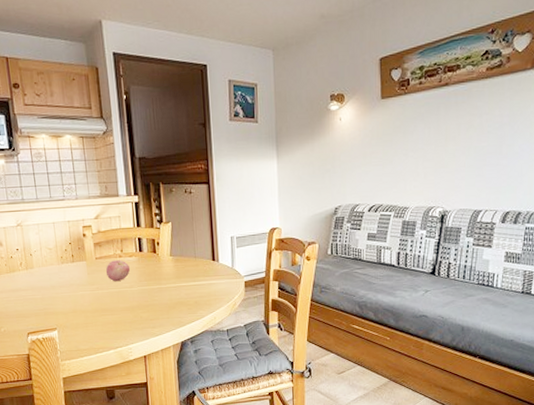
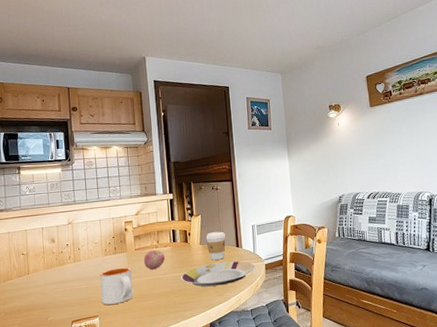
mug: none [56,277,95,318] -> present [99,267,133,305]
plate: none [147,276,234,303] -> present [180,261,256,287]
coffee cup: none [177,242,200,274] -> present [206,231,226,260]

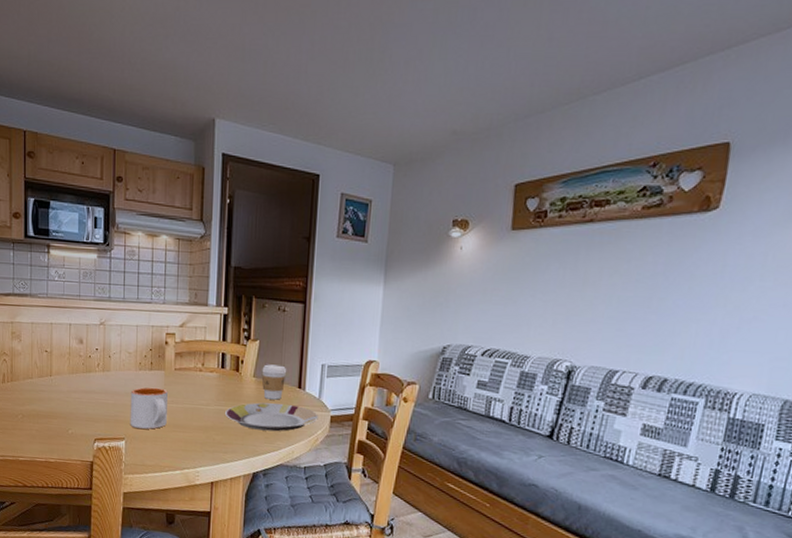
apple: present [143,250,165,270] -> none [183,374,209,398]

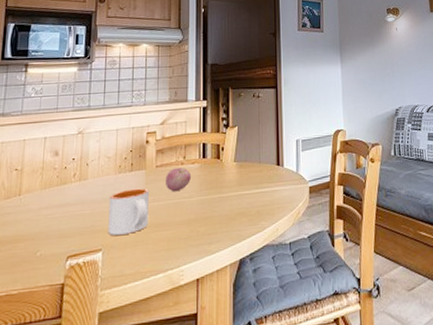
apple: none [183,374,209,398] -> present [165,167,191,192]
plate: present [224,402,318,432] -> none [207,182,298,214]
coffee cup: present [261,364,287,400] -> none [242,146,265,181]

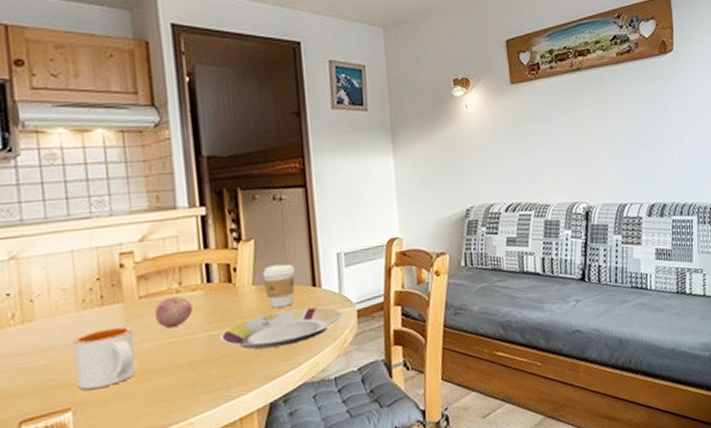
plate: none [207,182,298,214] -> present [219,307,343,350]
coffee cup: none [242,146,265,181] -> present [262,264,296,308]

